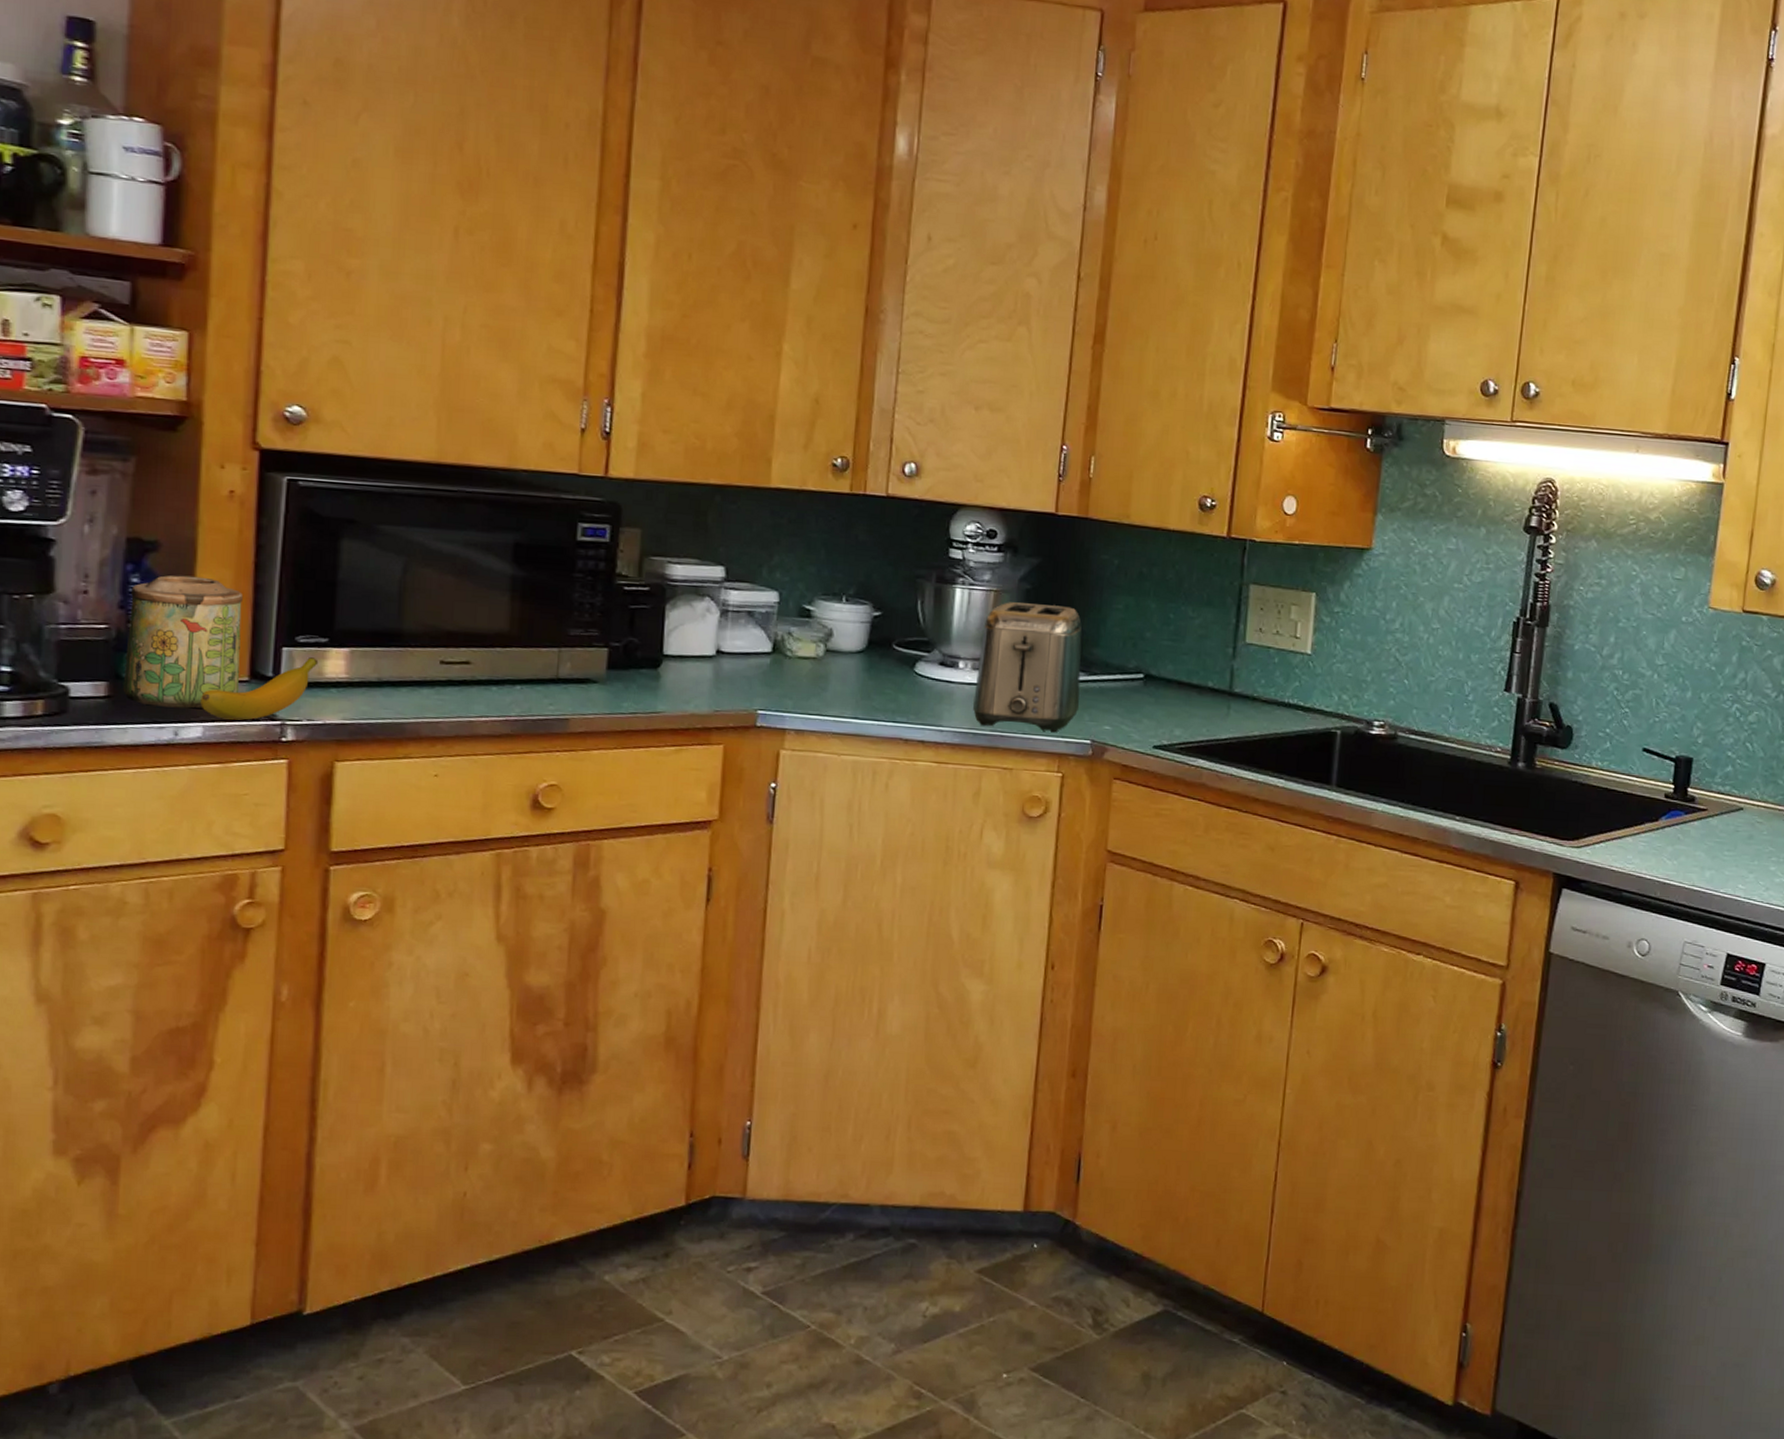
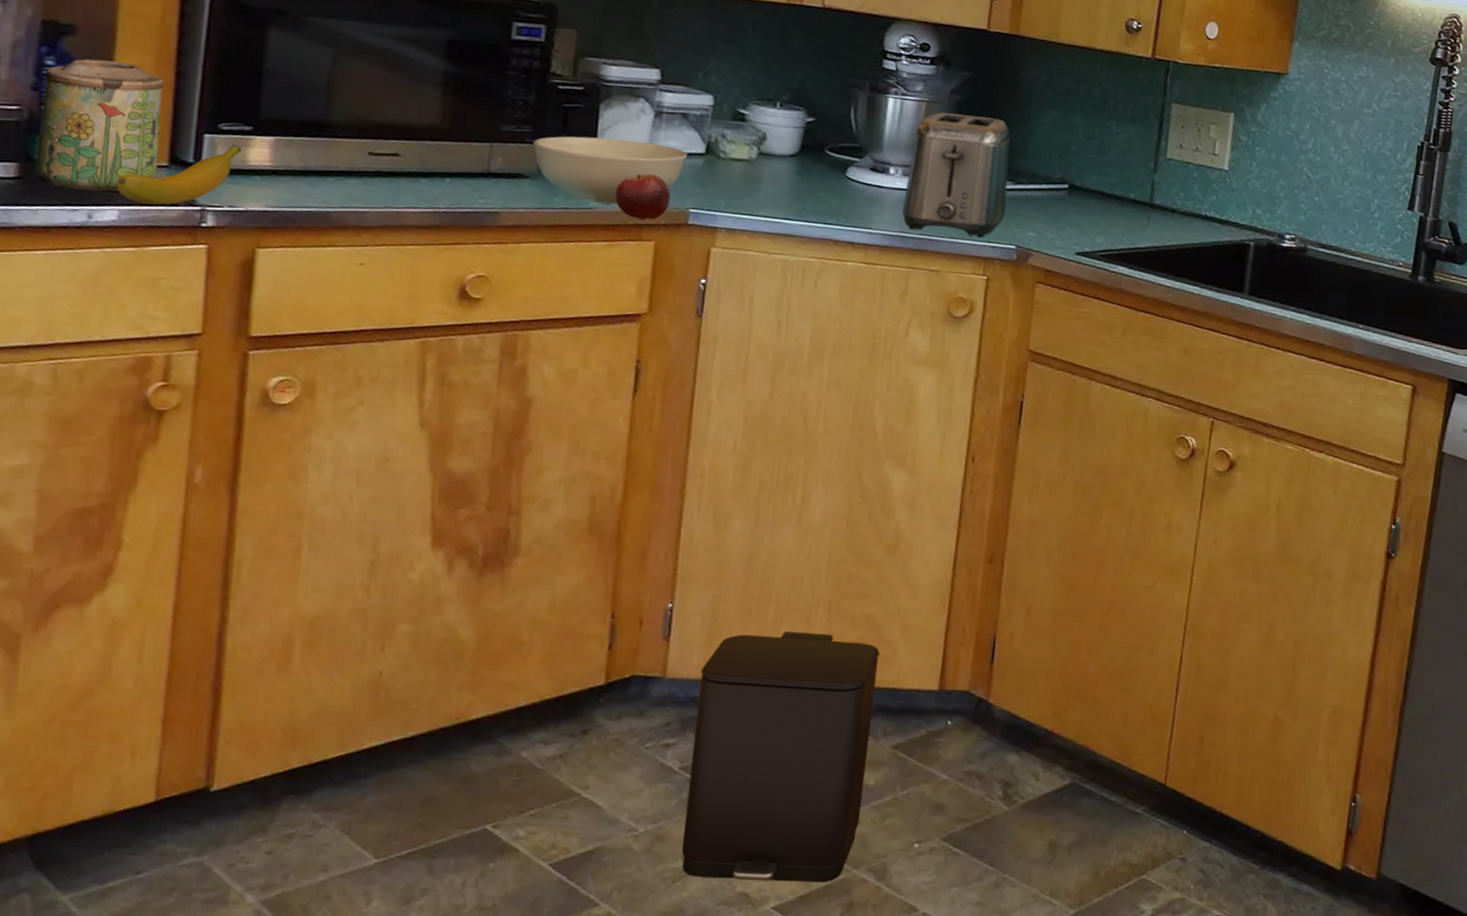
bowl: none [600,638,755,708] -> present [532,136,688,205]
fruit: none [683,674,738,723] -> present [615,173,671,220]
pedal bin: none [766,1150,962,1414] -> present [681,631,880,883]

